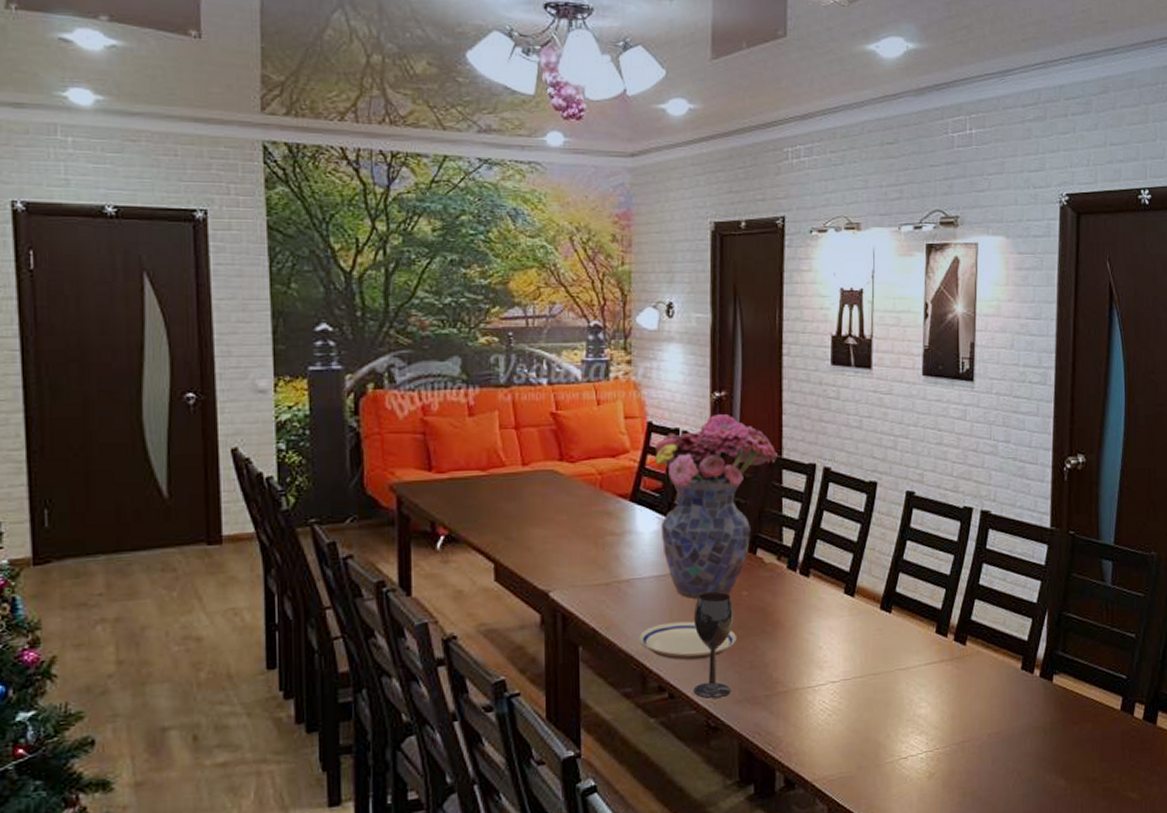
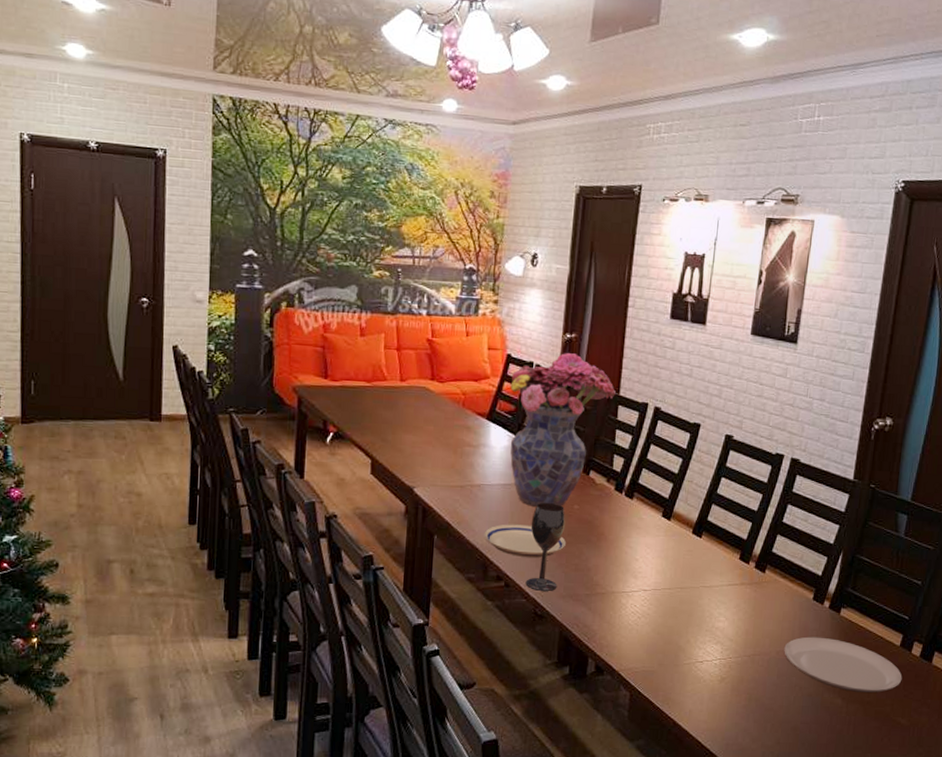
plate: none [996,711,1127,770] -> present [784,636,902,693]

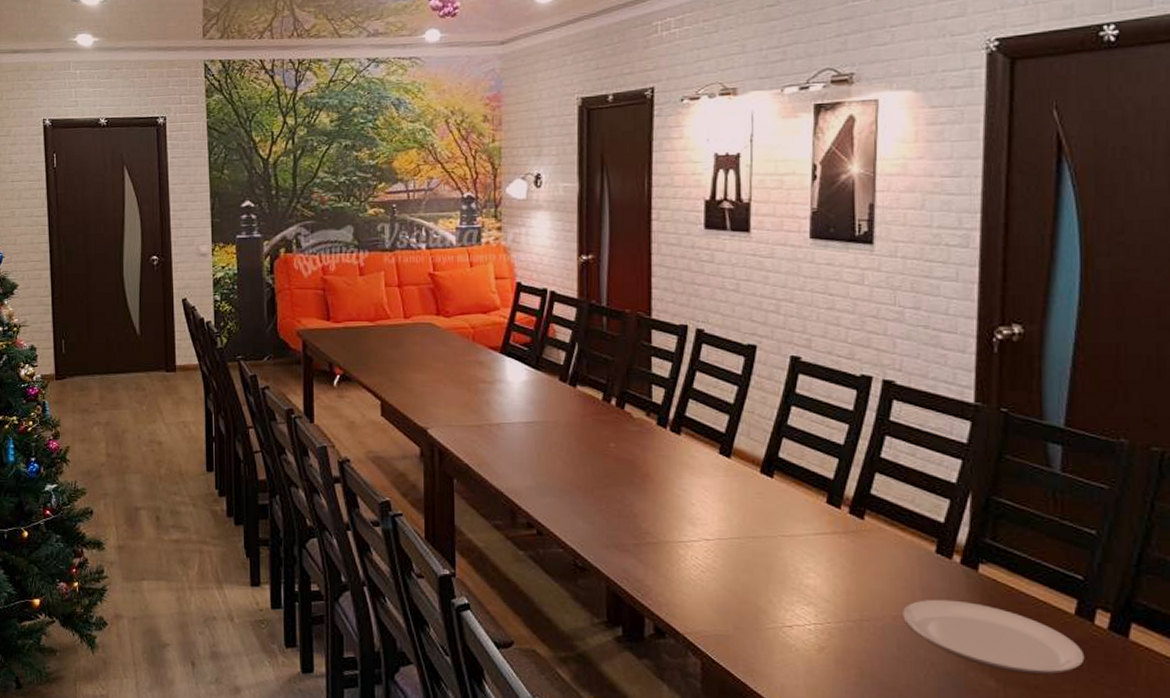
plate: present [484,524,567,558] -> none [508,465,605,503]
flower arrangement: present [510,353,616,506] -> none [523,276,646,446]
wine glass: present [525,502,566,591] -> none [561,440,602,540]

